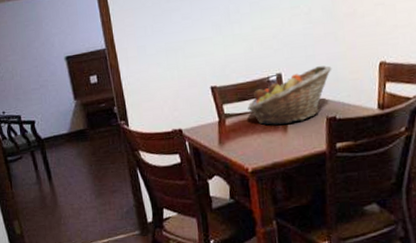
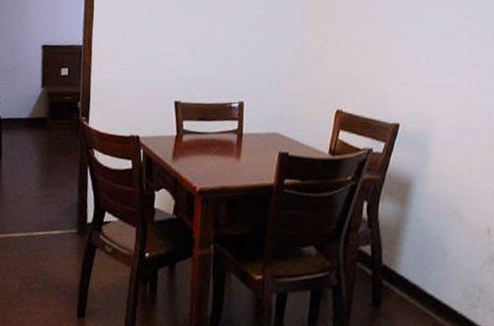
fruit basket: present [247,65,332,125] -> none [206,102,292,151]

